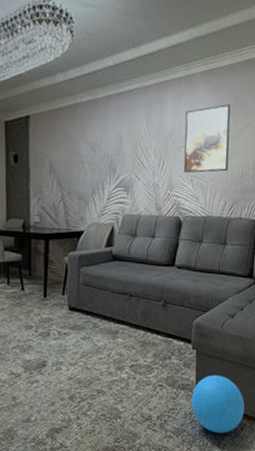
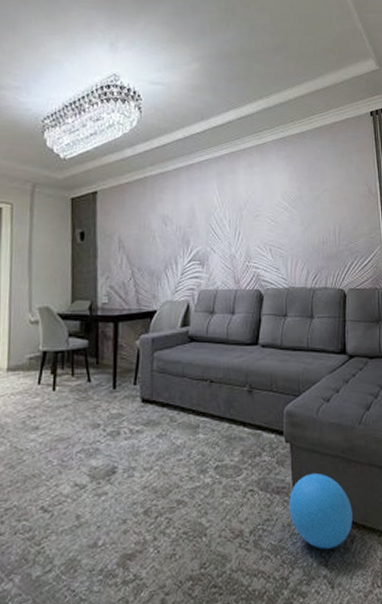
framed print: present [183,103,231,173] -> none [259,170,308,243]

